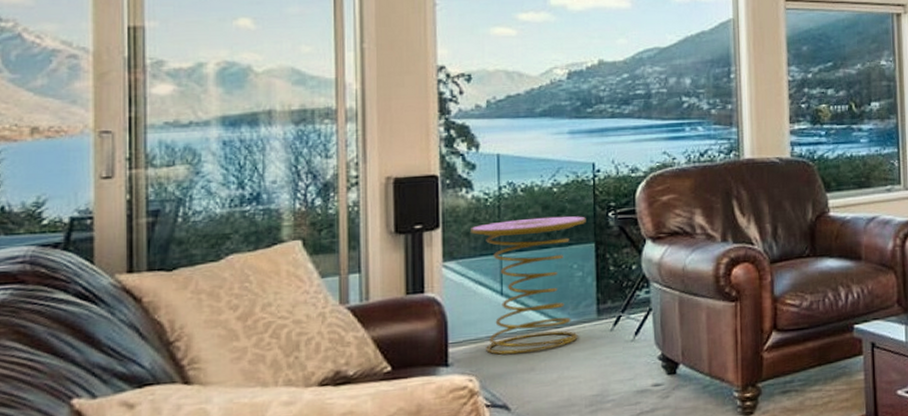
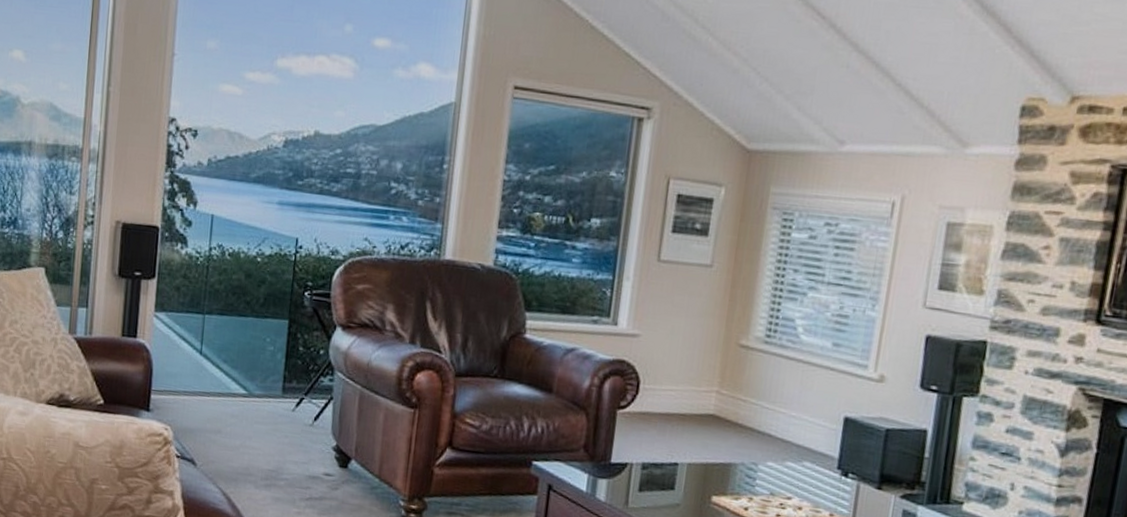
side table: present [471,216,586,355] -> none [181,281,284,416]

